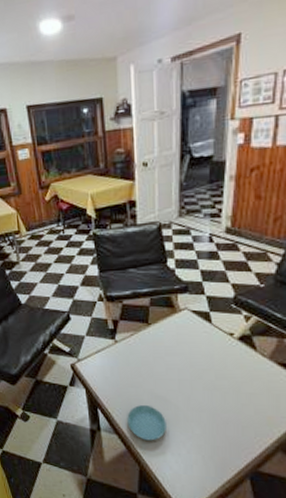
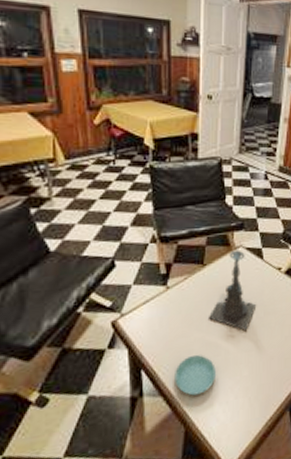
candle holder: none [155,306,207,392] -> present [207,244,257,331]

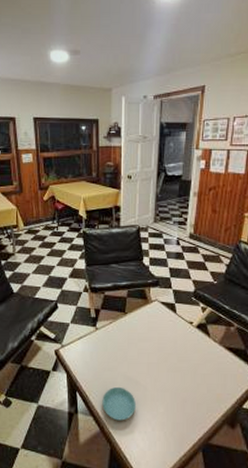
candle holder: present [207,244,257,331] -> none [129,298,171,374]

